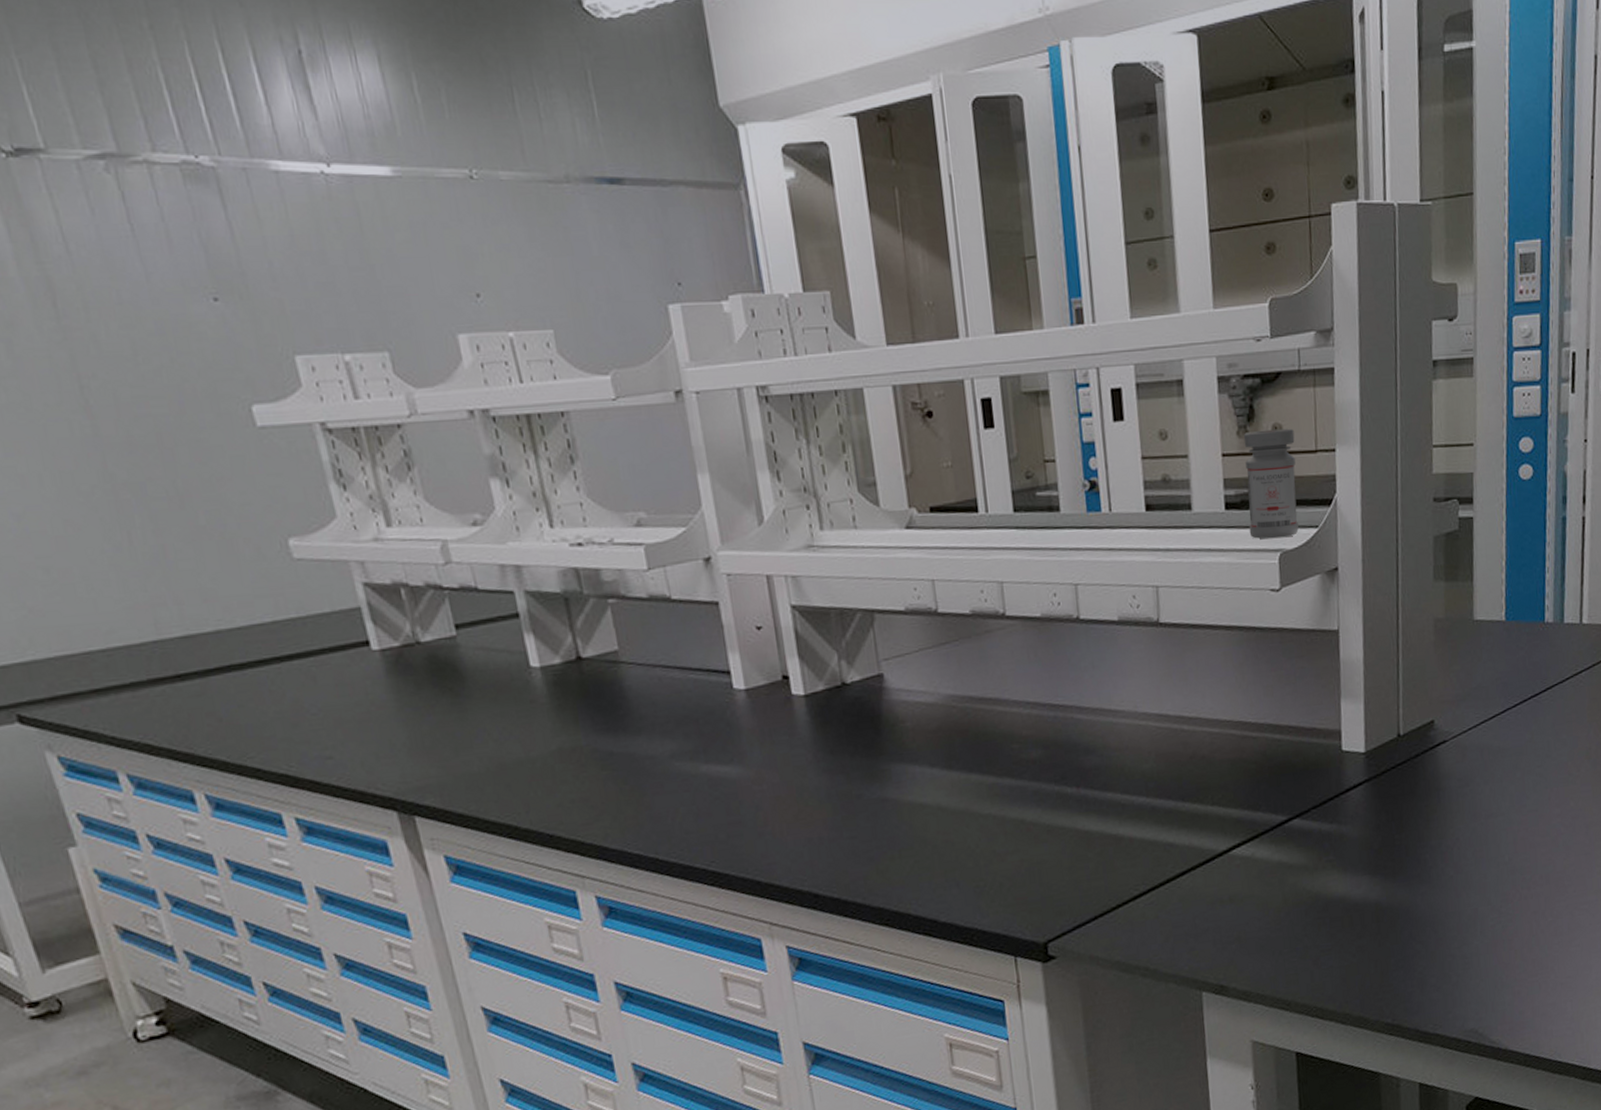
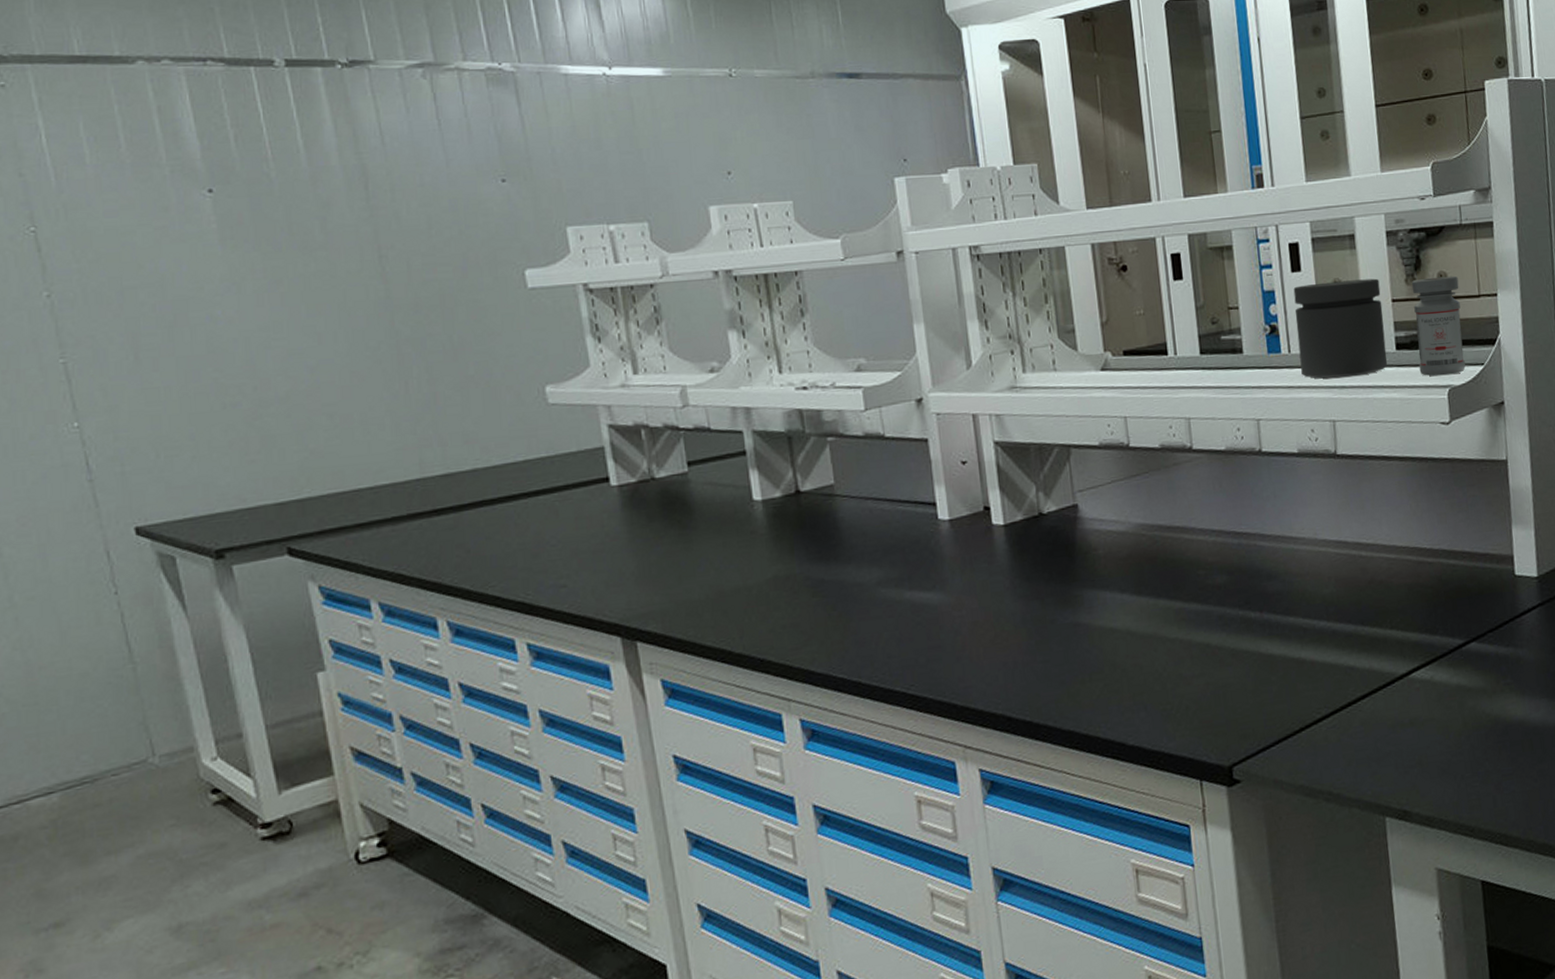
jar: none [1115,430,1216,541] -> present [1293,278,1387,379]

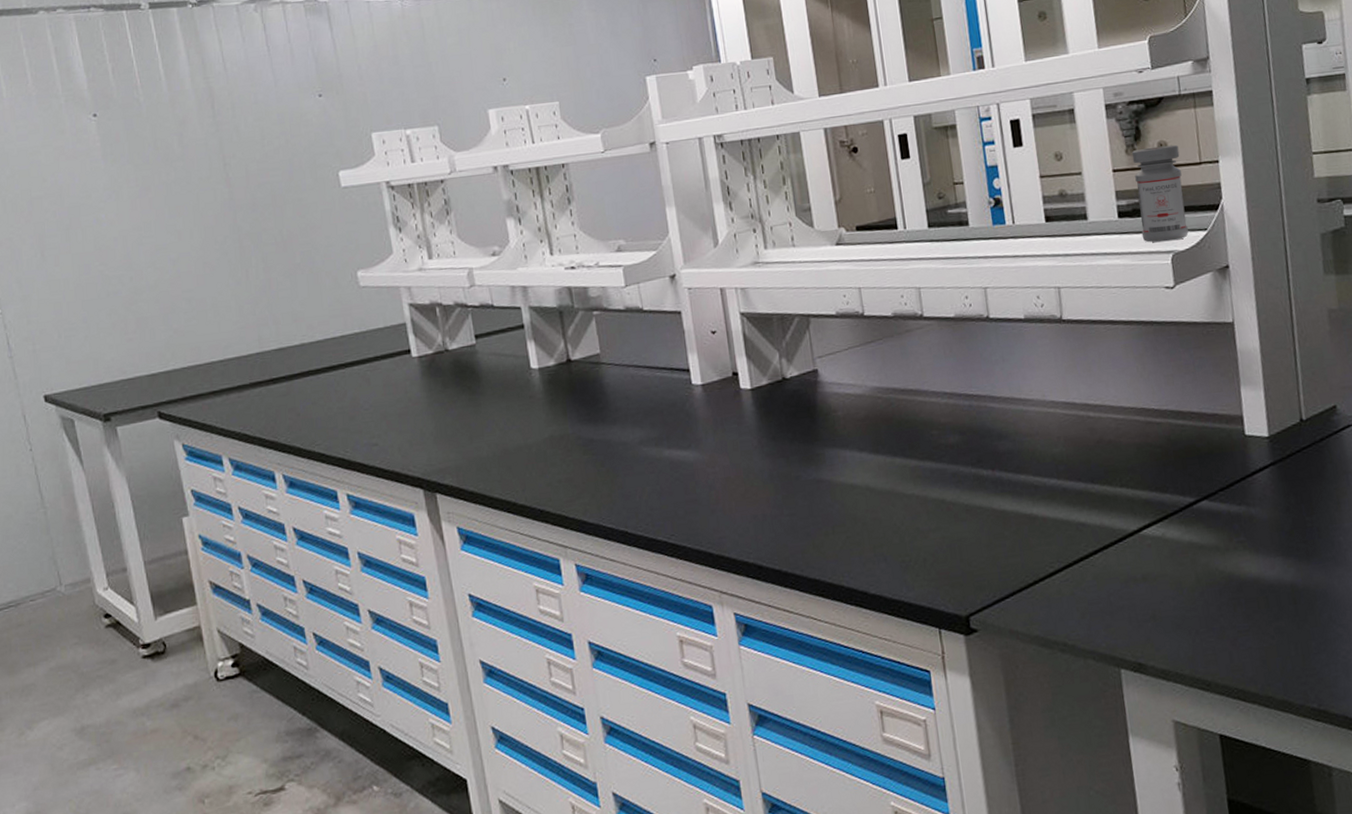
jar: present [1293,278,1387,379] -> none [1016,150,1110,248]

